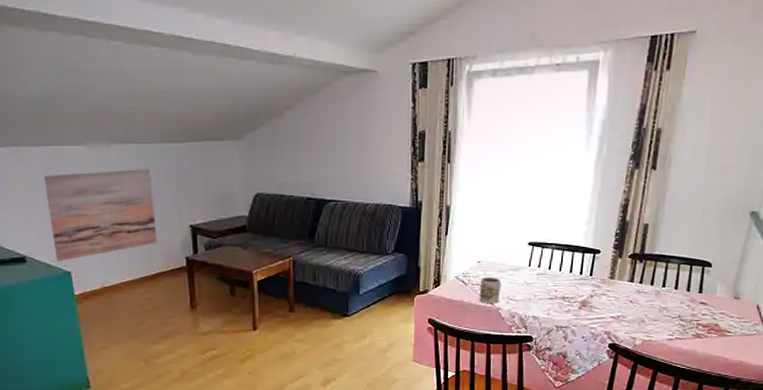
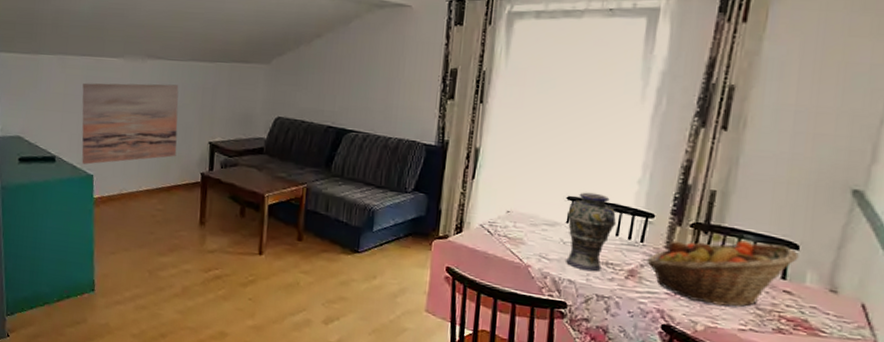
mug: present [479,277,502,303] -> none [506,228,533,260]
vase: none [529,237,570,307] -> present [566,192,617,272]
fruit basket: none [595,264,711,321] -> present [647,240,799,307]

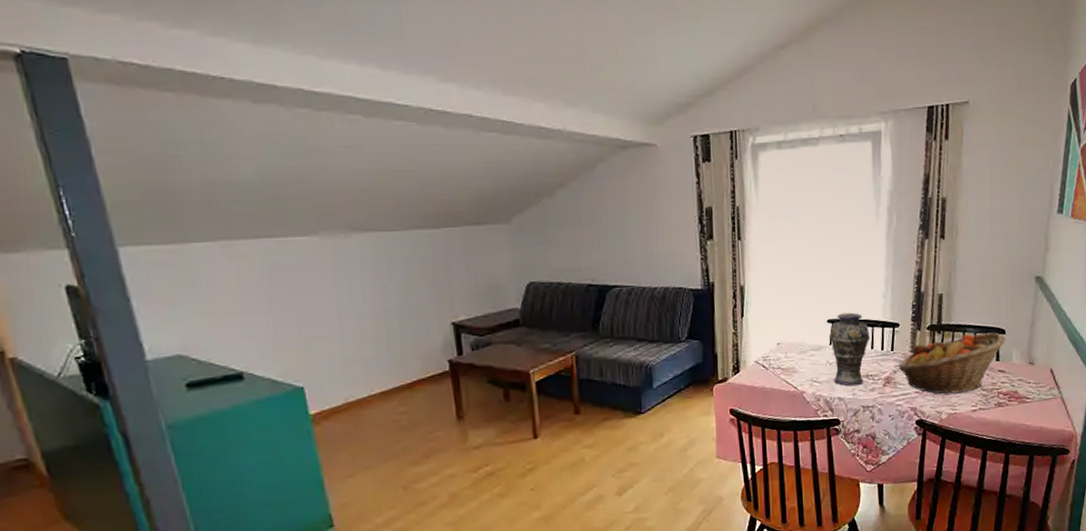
wall art: present [82,83,179,165] -> none [265,260,413,376]

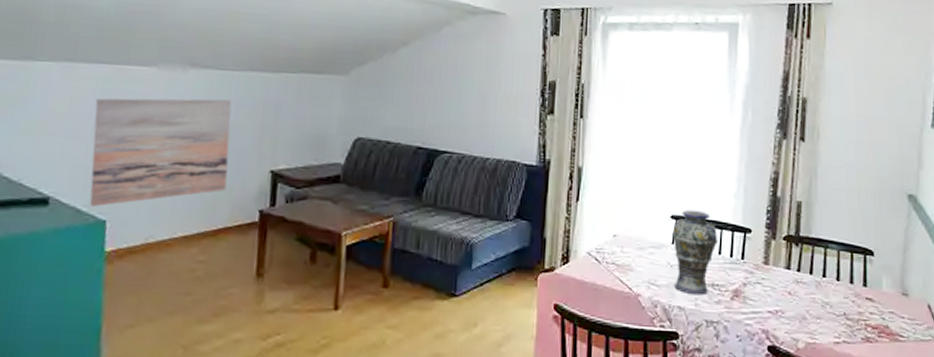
wall art: none [265,260,413,376] -> present [89,98,232,207]
fruit basket: present [898,332,1006,394] -> none [749,250,874,319]

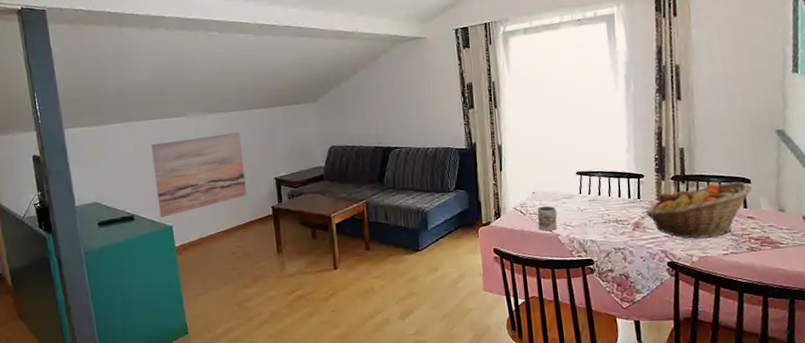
mug: none [615,254,641,288] -> present [537,205,558,231]
vase: present [672,209,719,296] -> none [579,165,618,230]
fruit basket: none [749,250,874,319] -> present [645,181,752,238]

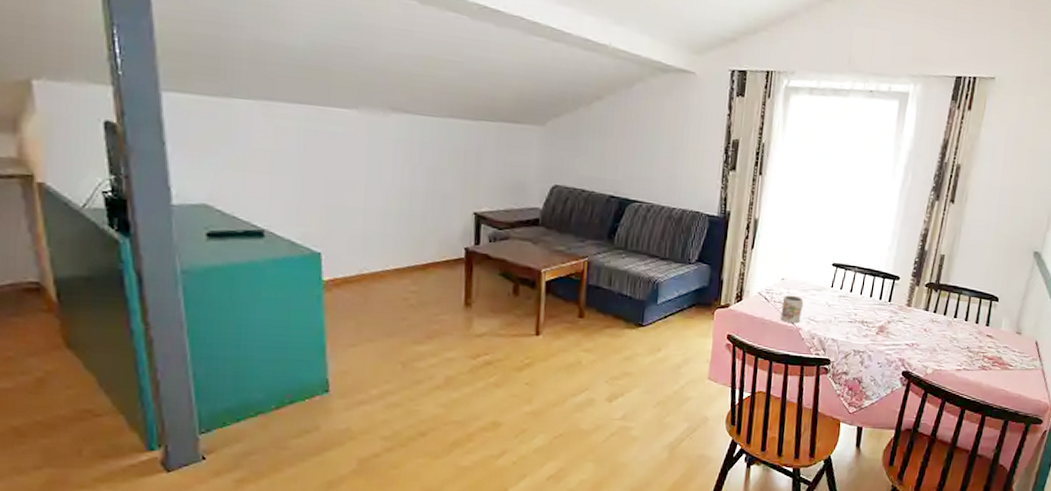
wall art: present [151,132,247,217] -> none [300,138,434,240]
fruit basket: present [645,181,752,238] -> none [893,296,998,351]

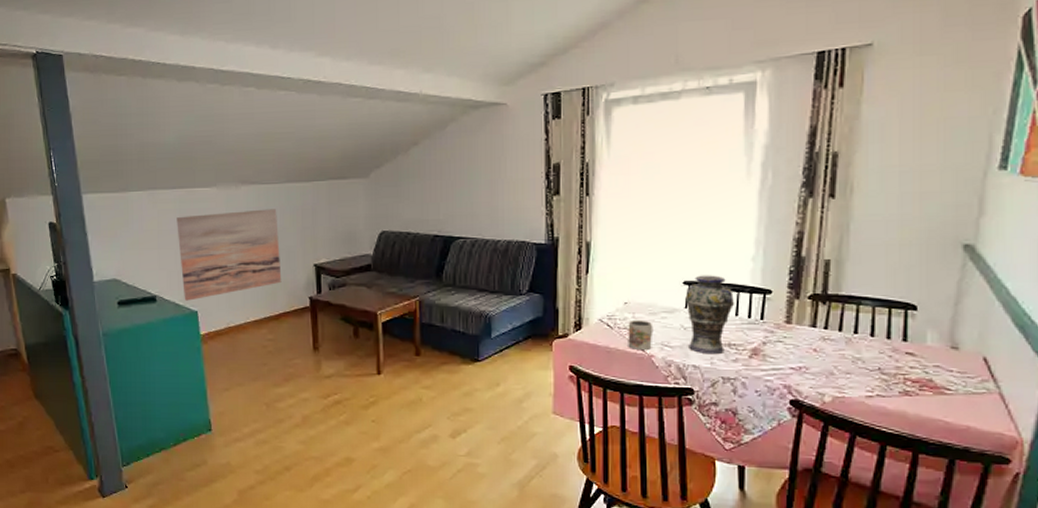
wall art: none [300,138,434,240] -> present [177,209,282,301]
vase: none [830,259,871,330] -> present [685,275,735,355]

